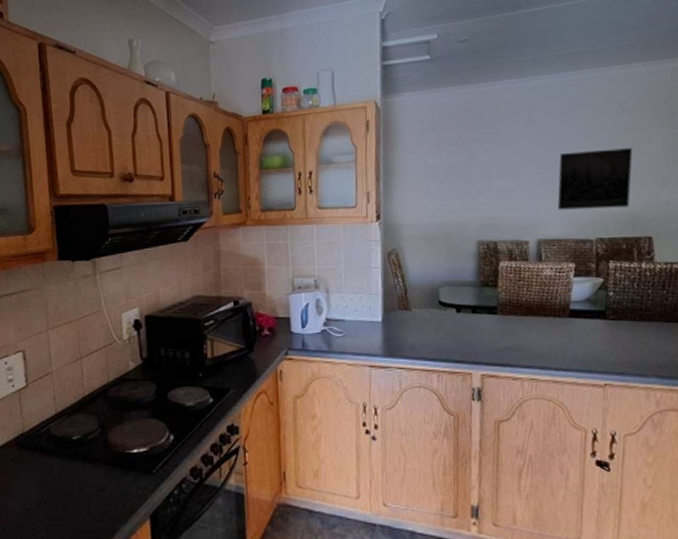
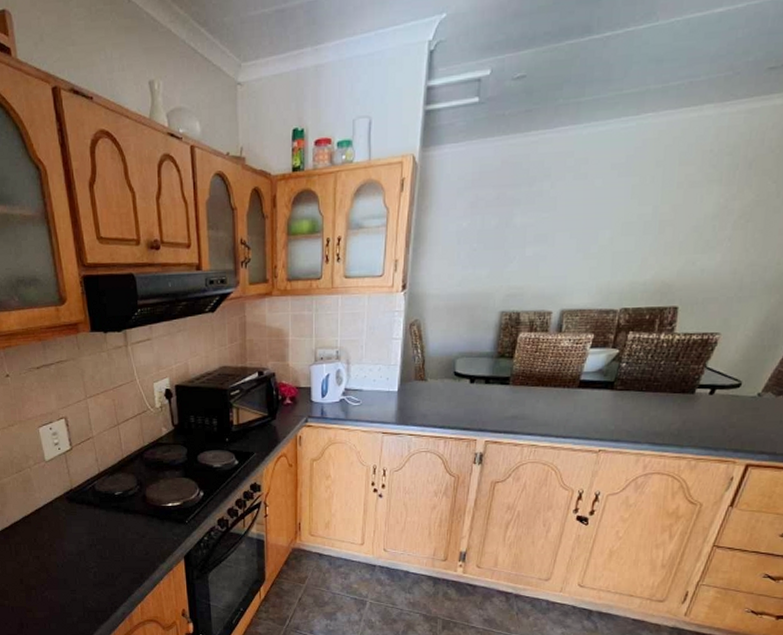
wall art: present [557,148,633,210] -> none [587,208,681,278]

